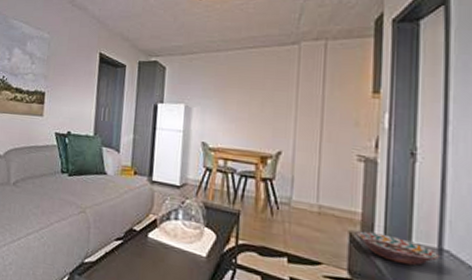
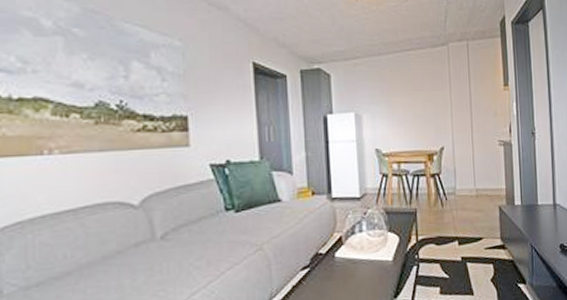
decorative bowl: present [355,230,441,266] -> none [503,202,555,223]

